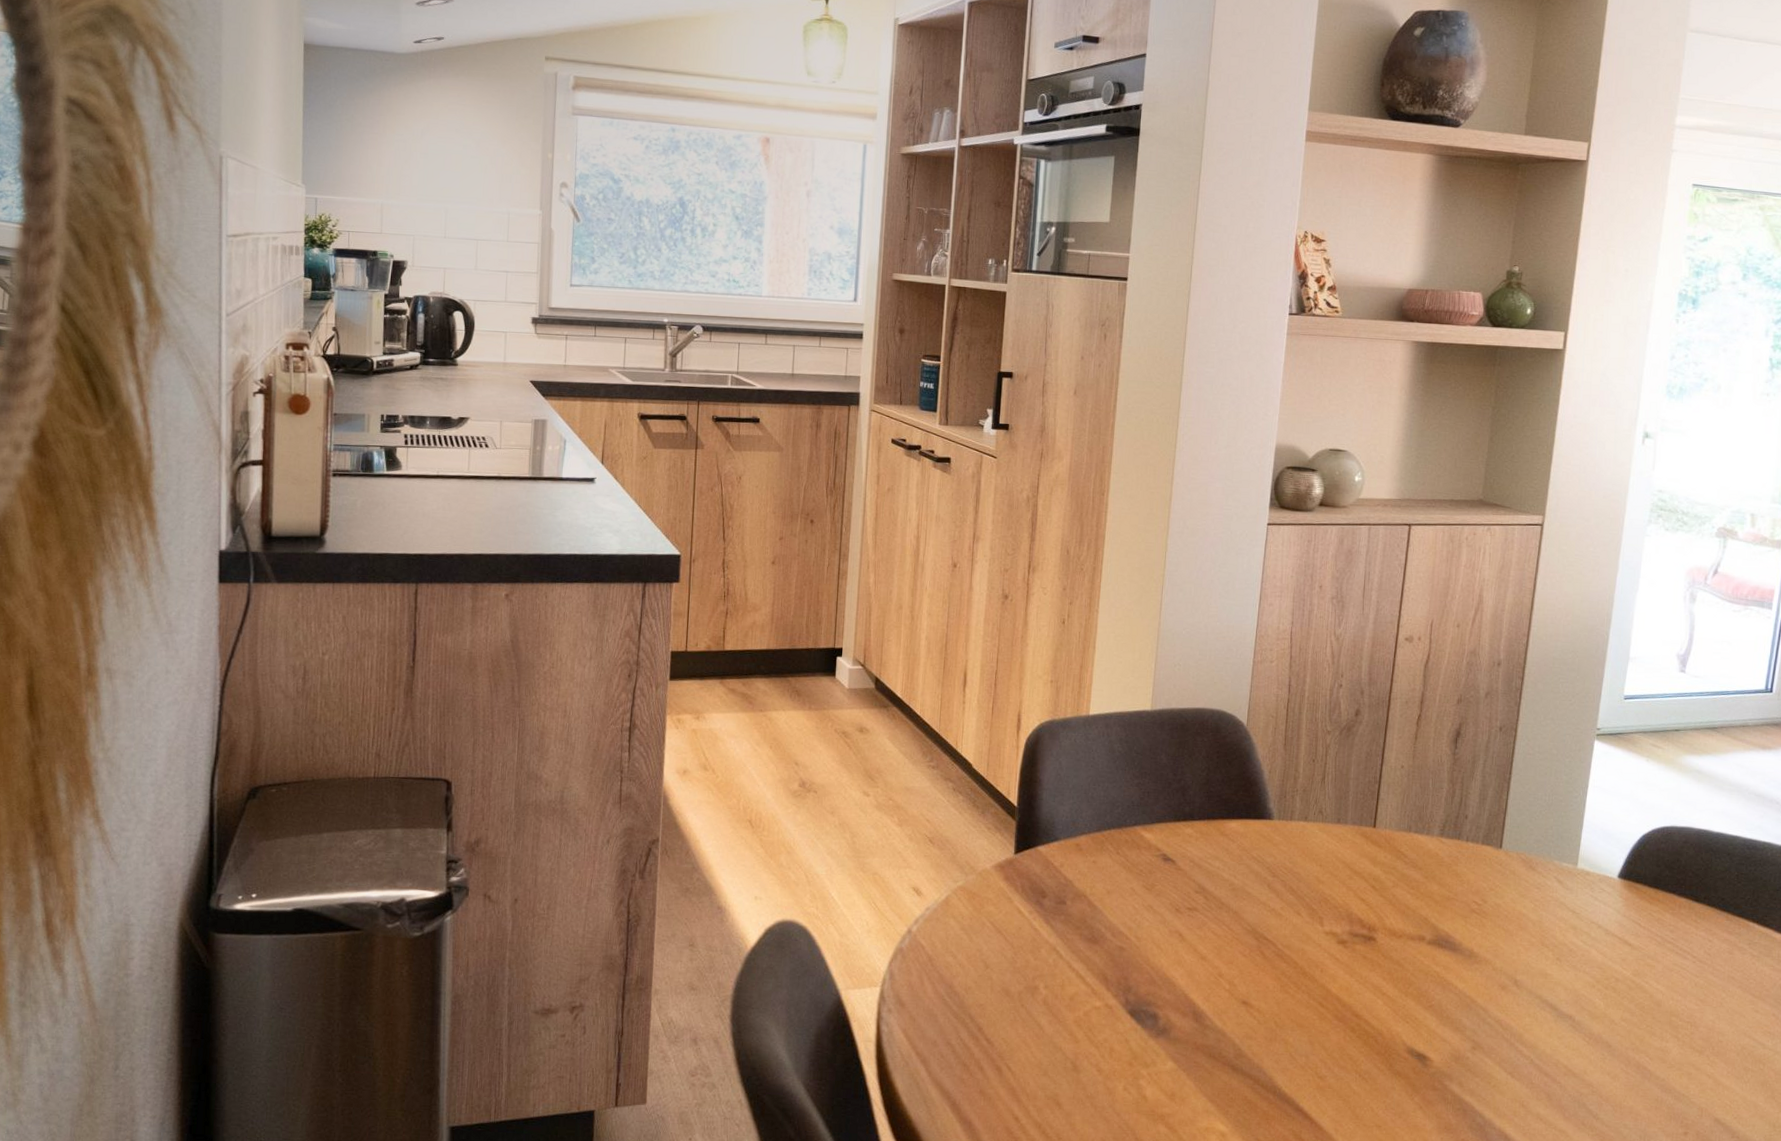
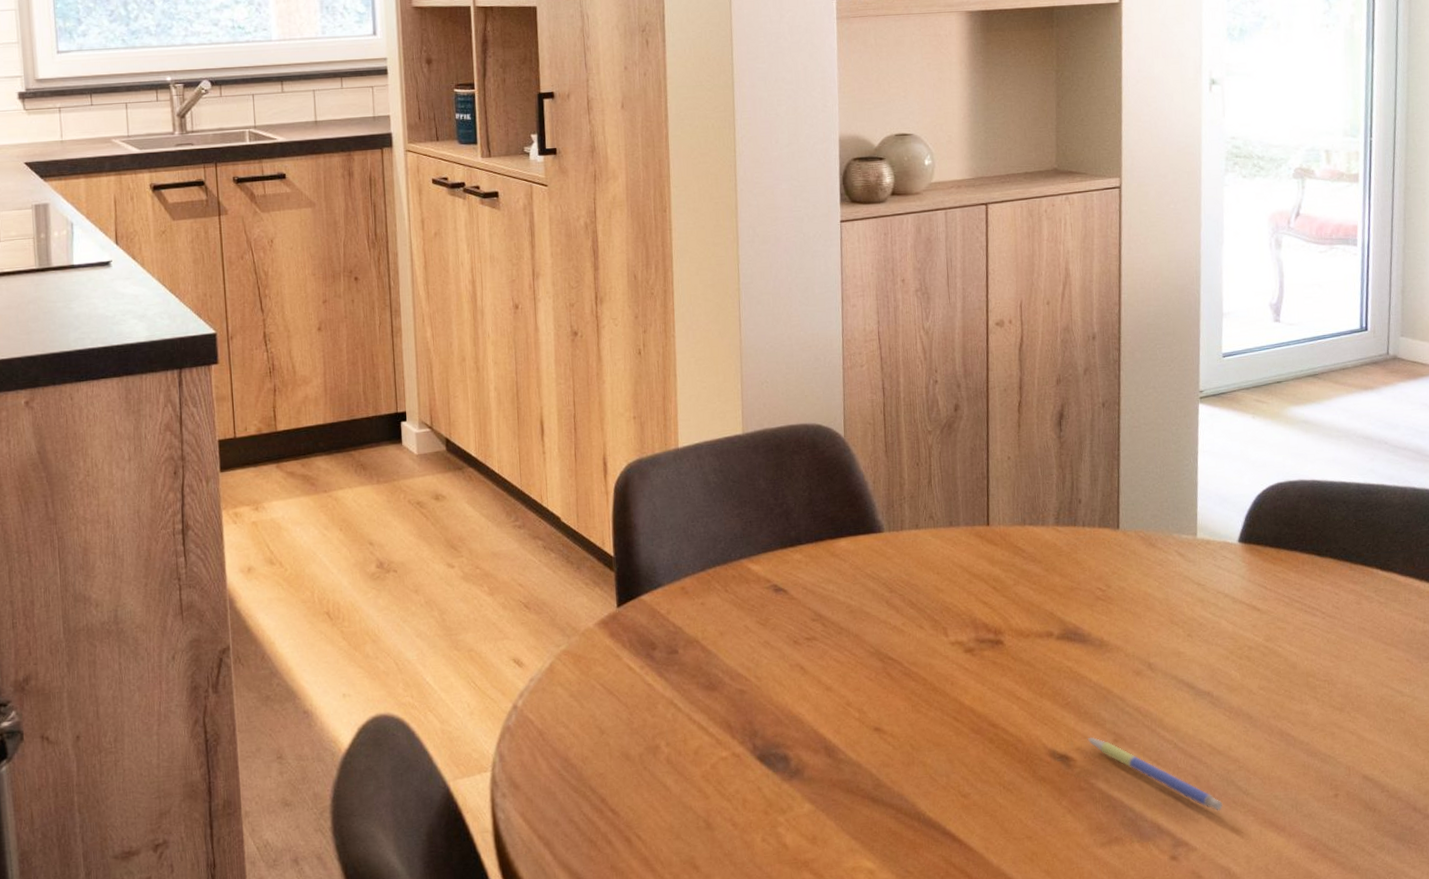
pen: none [1447,1042,1572,1130] -> present [1088,737,1223,811]

